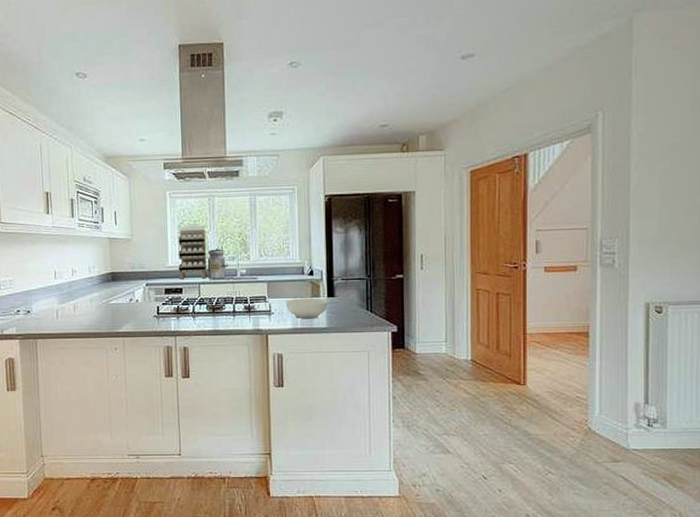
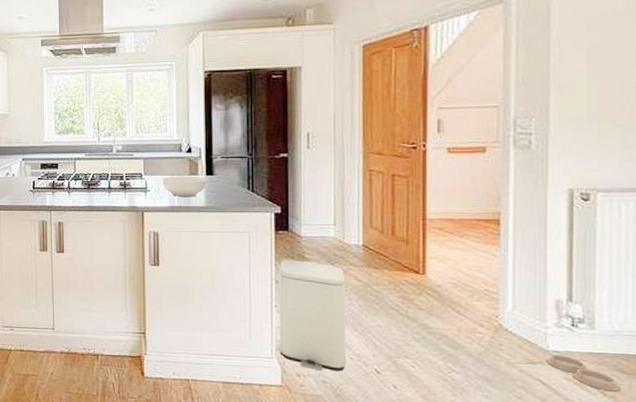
spice rack: present [178,222,228,279] -> none [54,99,104,155]
pedal bin: none [395,376,457,481] -> present [278,260,346,372]
pet bowl: none [627,452,687,483] -> present [546,354,621,392]

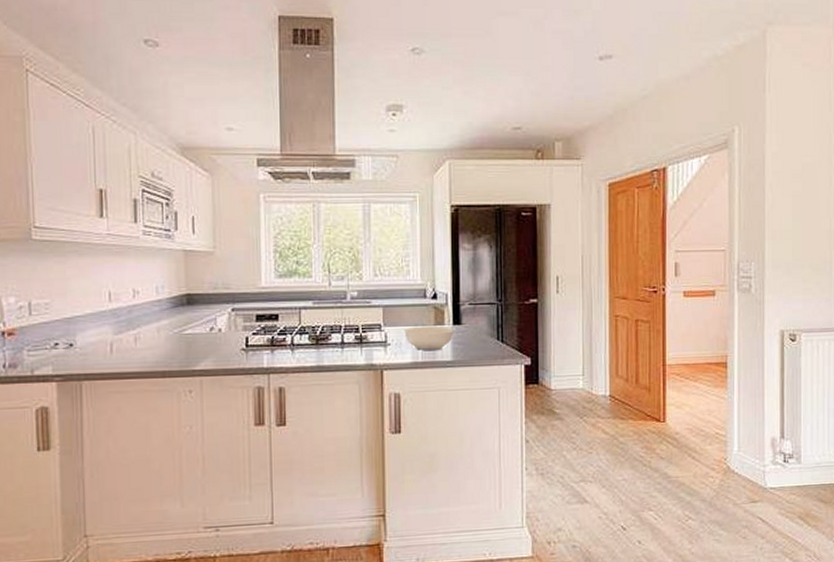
pedal bin: present [278,260,346,372] -> none [529,415,595,536]
pet bowl: present [546,354,621,392] -> none [765,491,820,521]

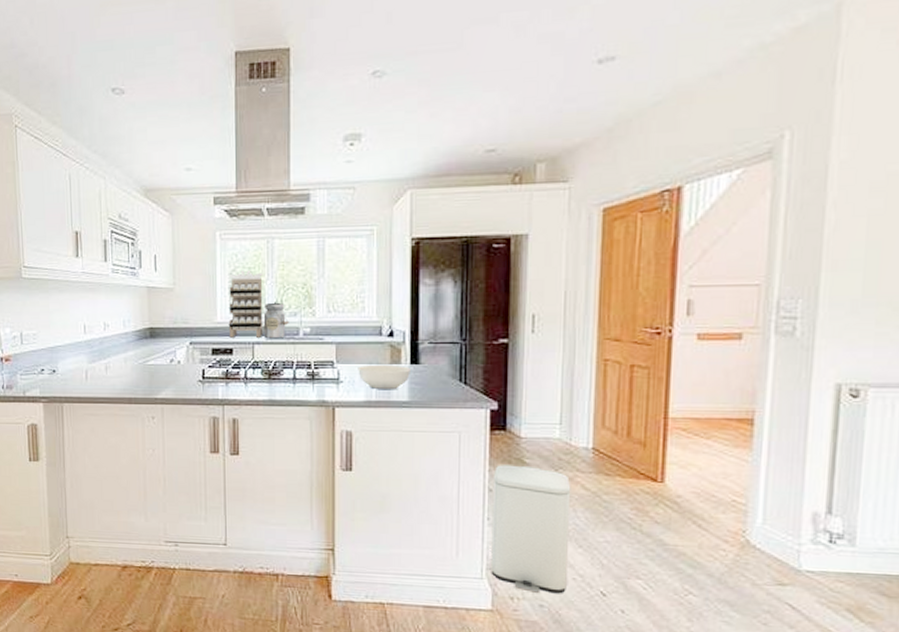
spice rack: none [273,233,336,303] -> present [228,270,289,338]
pedal bin: none [529,415,595,536] -> present [491,465,571,594]

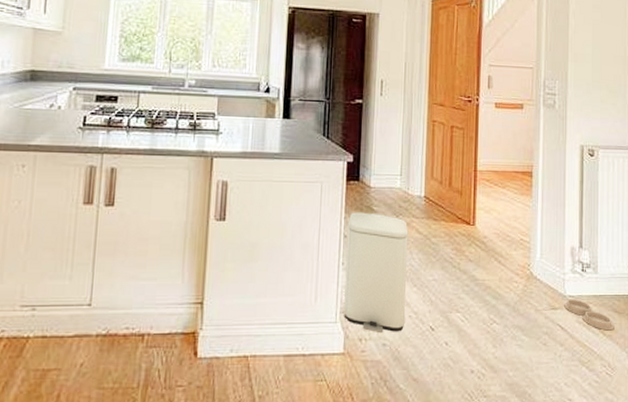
spice rack: present [228,270,289,338] -> none [115,20,176,88]
bowl: present [358,364,412,390] -> none [236,117,284,142]
pet bowl: none [798,574,880,617] -> present [564,299,615,331]

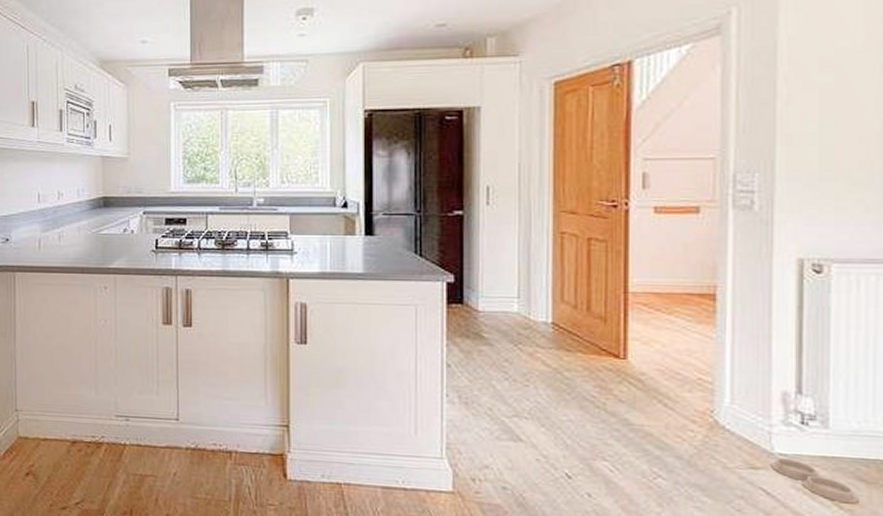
pedal bin: present [343,212,409,334] -> none [451,339,532,476]

